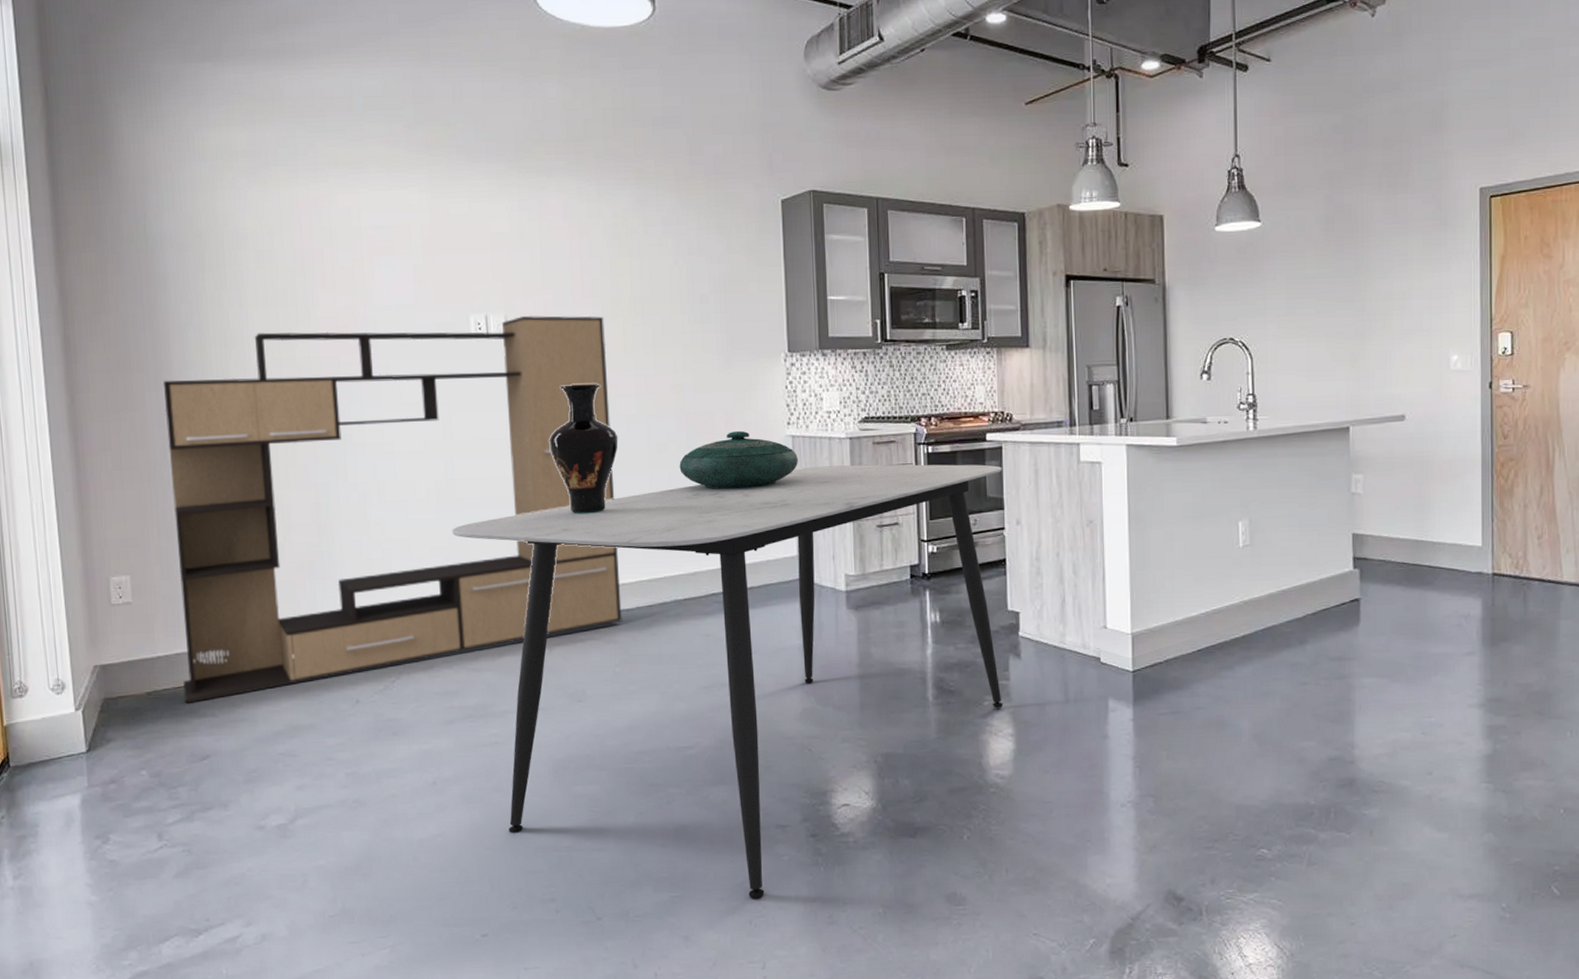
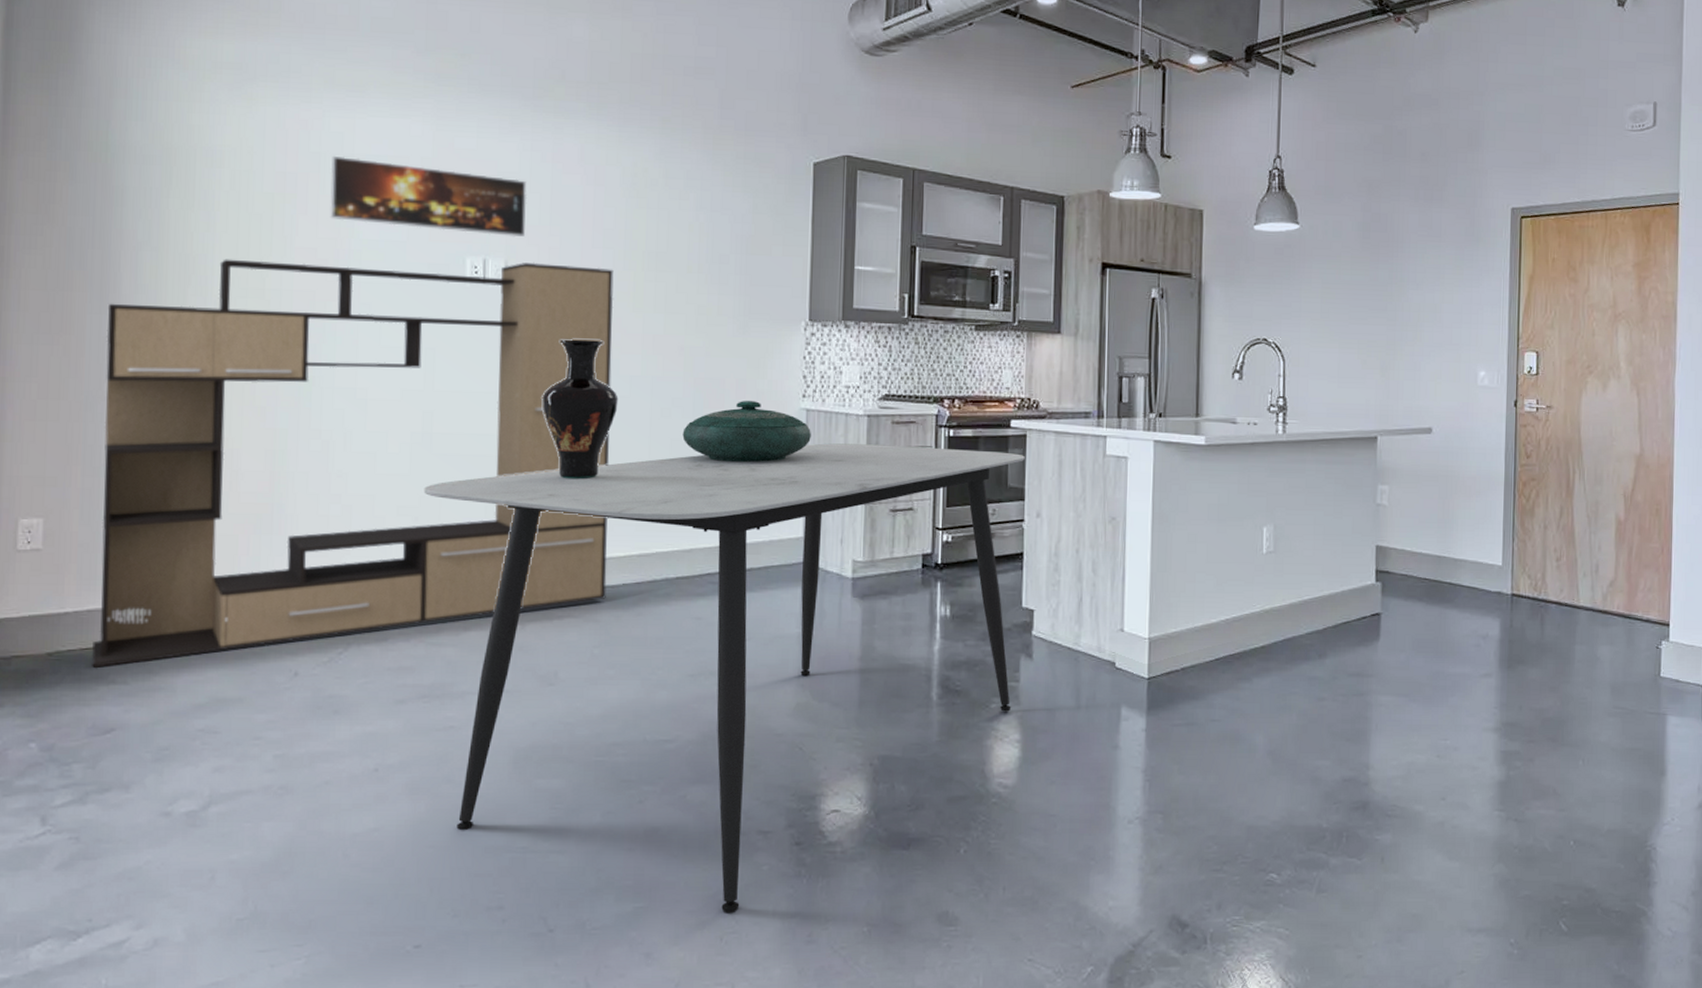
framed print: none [341,229,520,293] -> present [330,155,527,237]

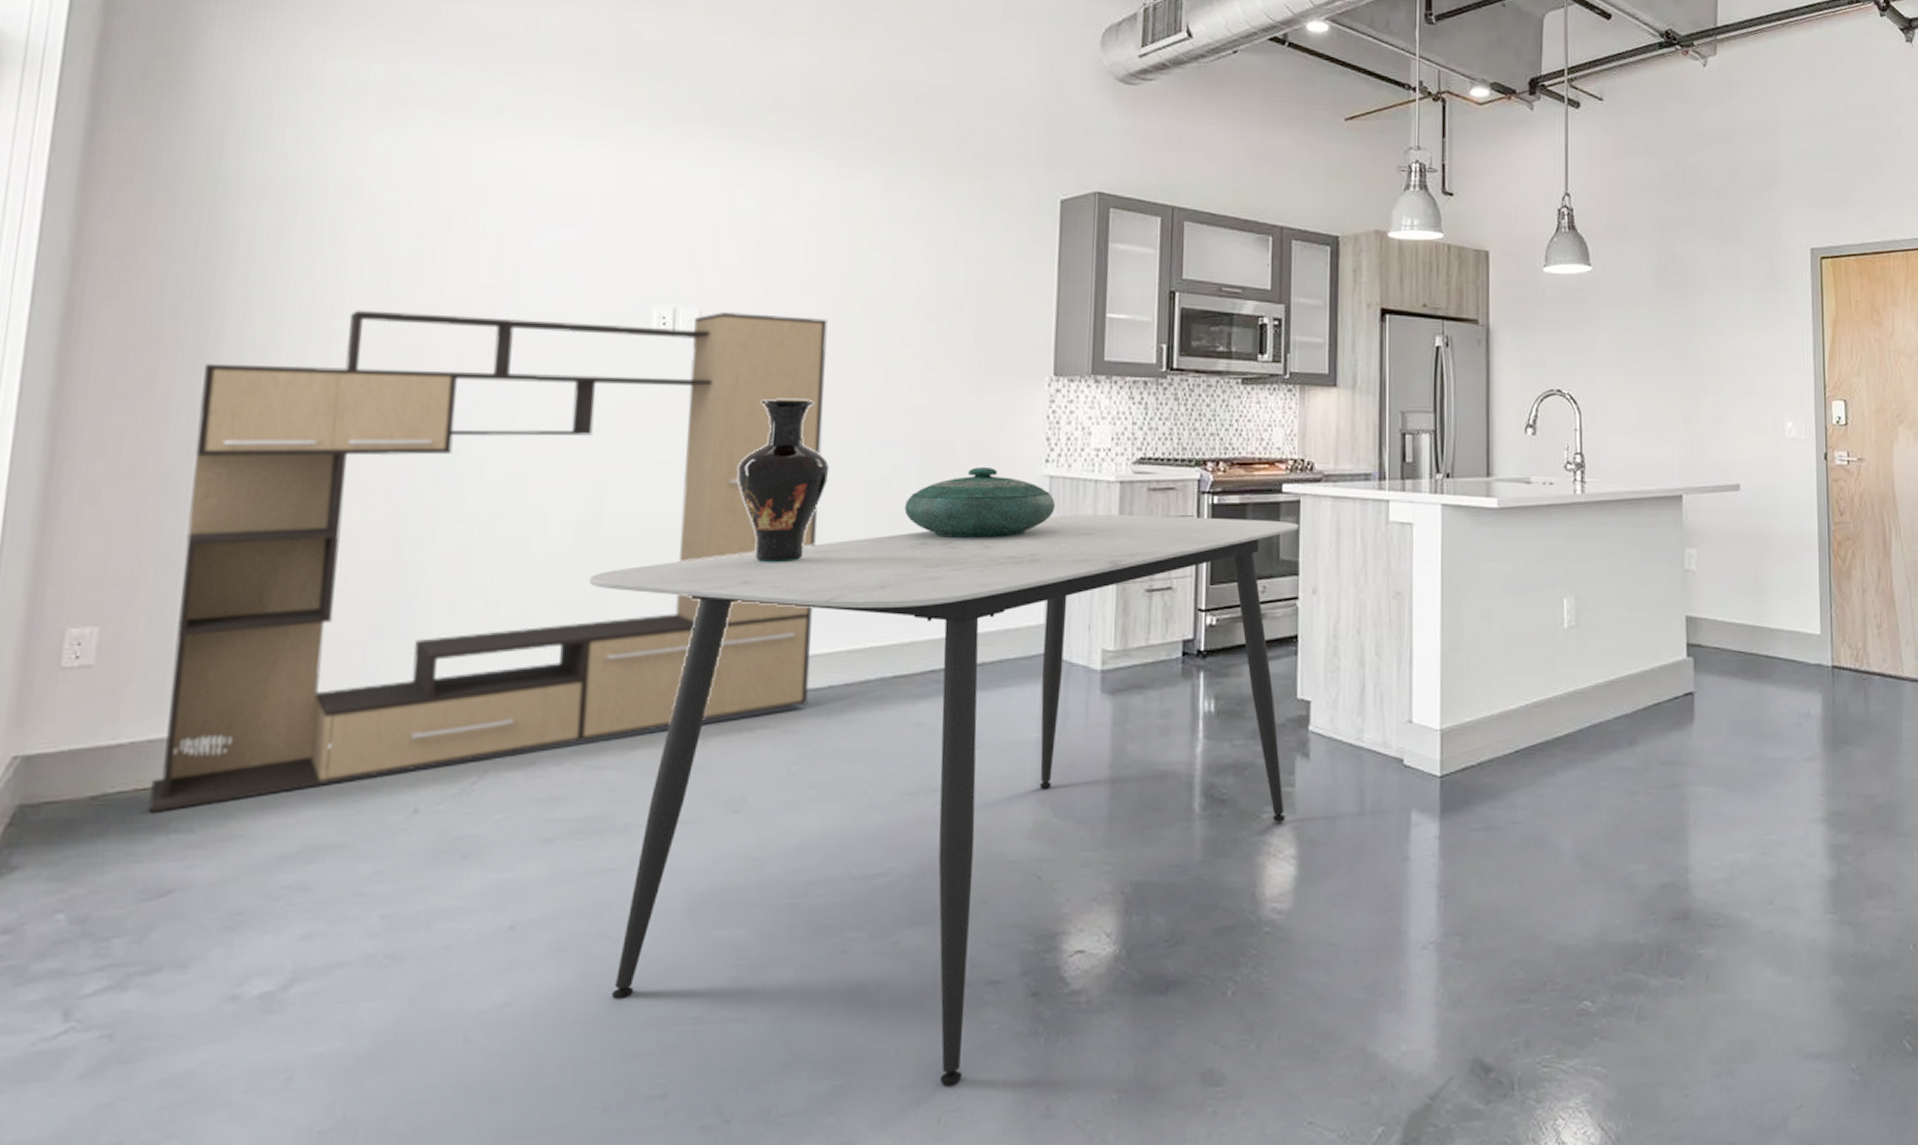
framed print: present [330,155,527,237] -> none [489,190,729,284]

